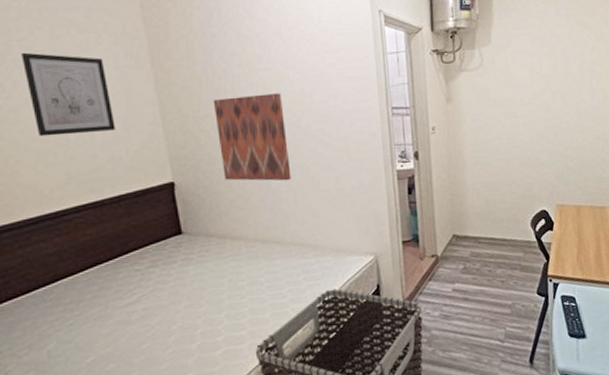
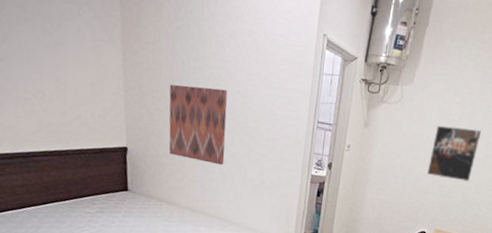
wall art: present [21,52,116,137] -> none [12,9,85,94]
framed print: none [529,79,583,143] -> present [426,125,482,182]

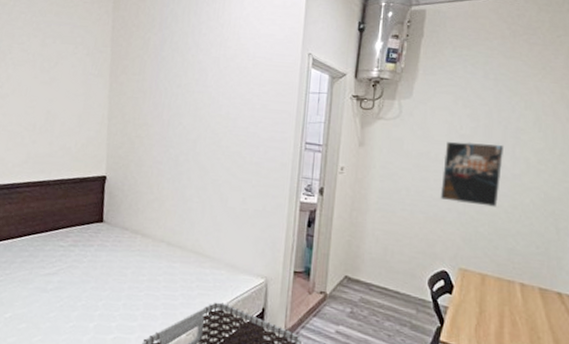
wall art: present [169,84,228,166] -> none [147,111,209,193]

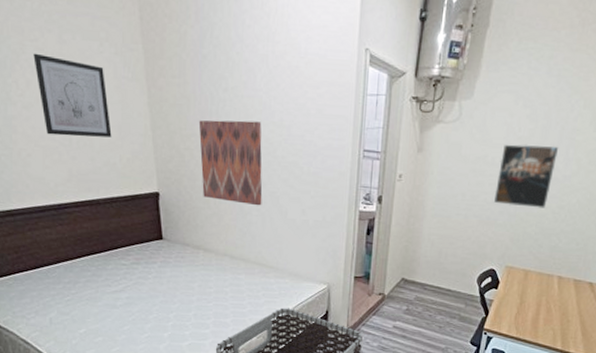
wall art: none [14,53,75,125] -> present [33,53,112,138]
wall art: none [147,111,209,193] -> present [198,120,262,206]

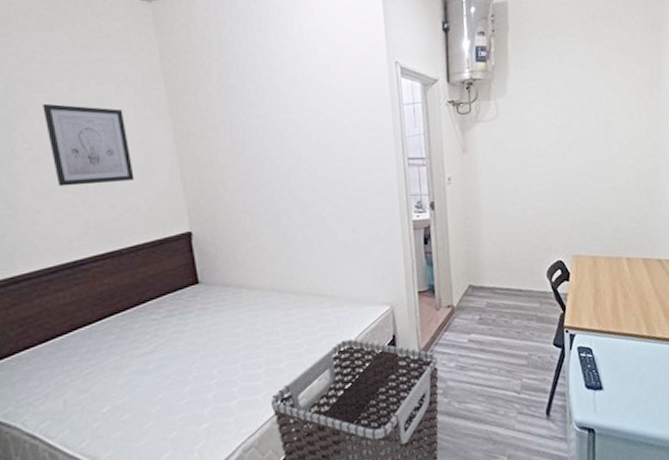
wall art: present [198,120,262,206] -> none [230,143,308,231]
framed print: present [493,144,559,208] -> none [544,130,599,194]

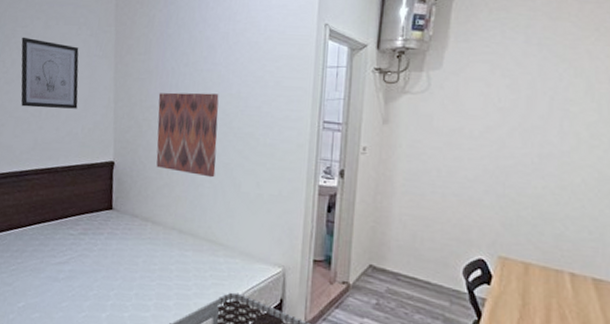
wall art: none [230,143,308,231] -> present [156,92,219,178]

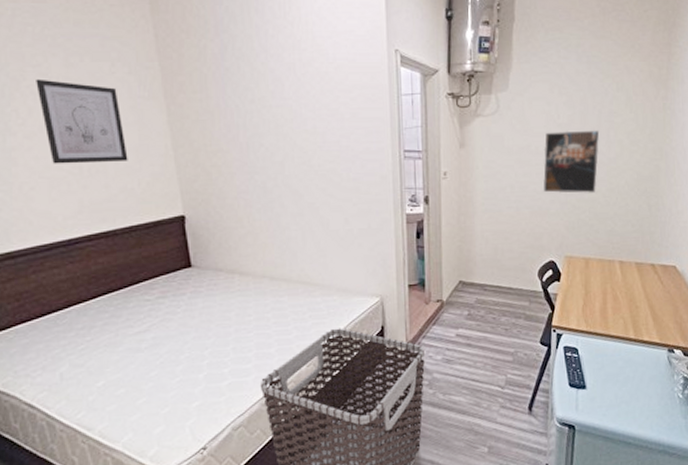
wall art: present [156,92,219,178] -> none [225,131,301,220]
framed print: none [475,115,550,188] -> present [543,130,600,193]

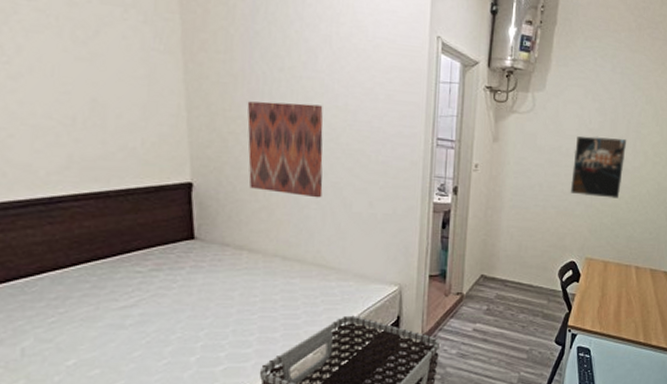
wall art: present [36,78,128,164] -> none [29,14,133,117]
wall art: none [225,131,301,220] -> present [247,101,323,198]

